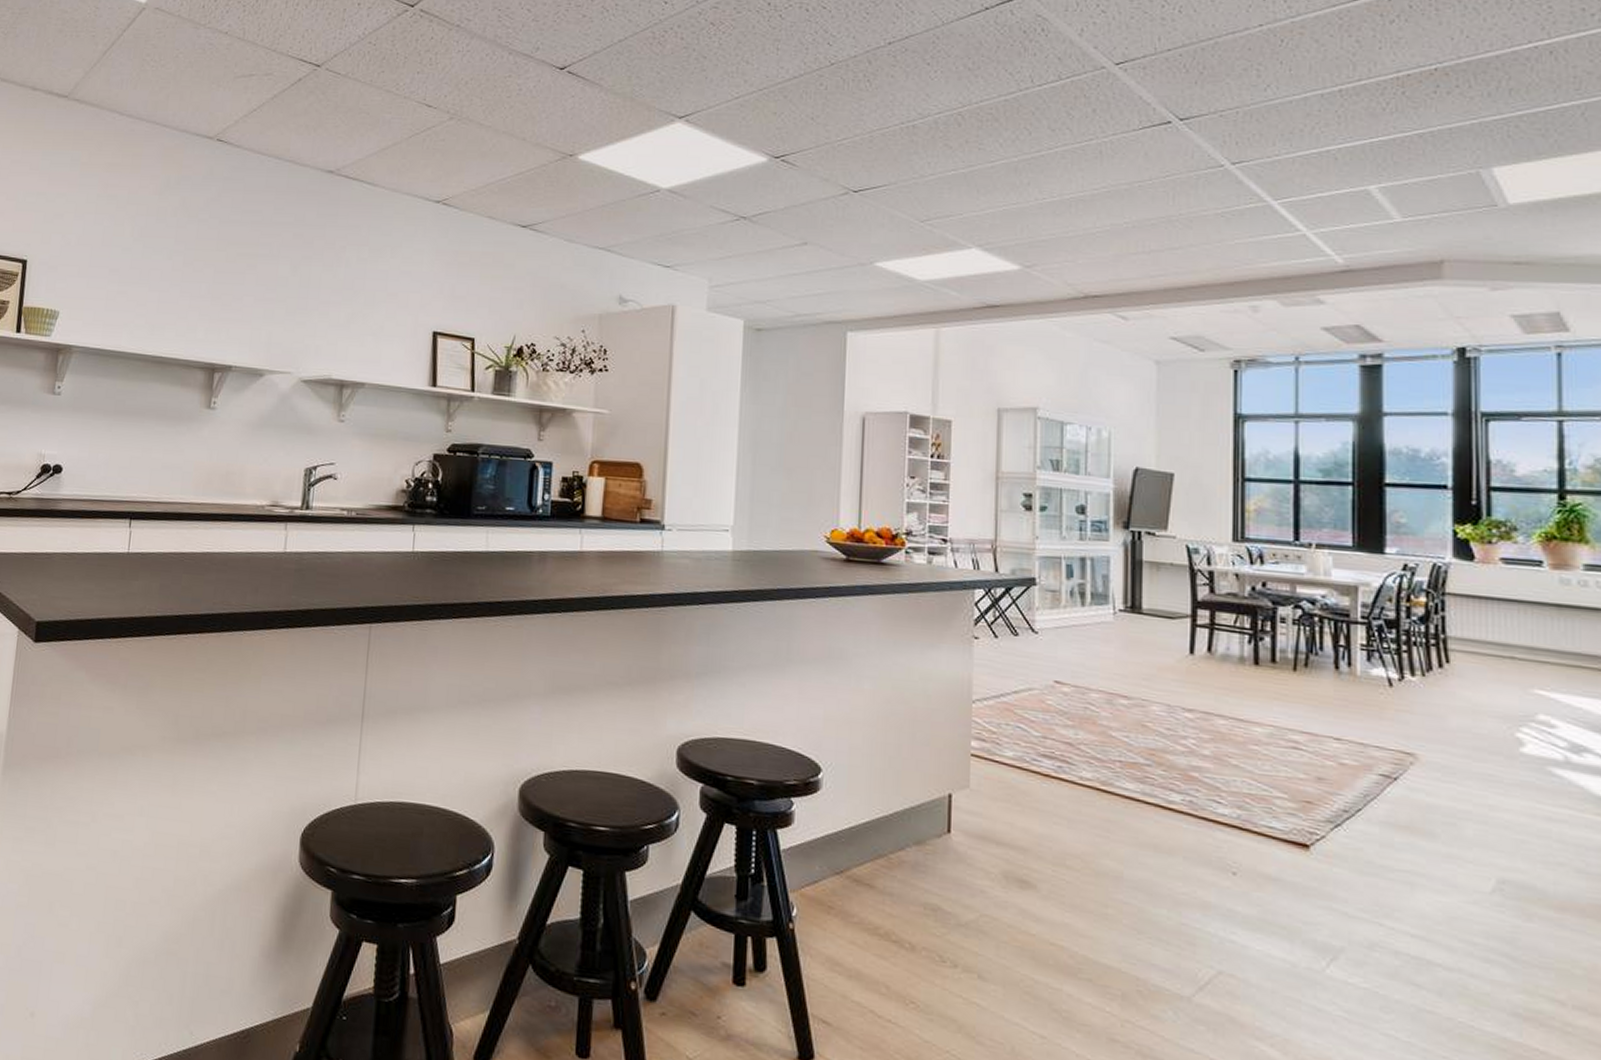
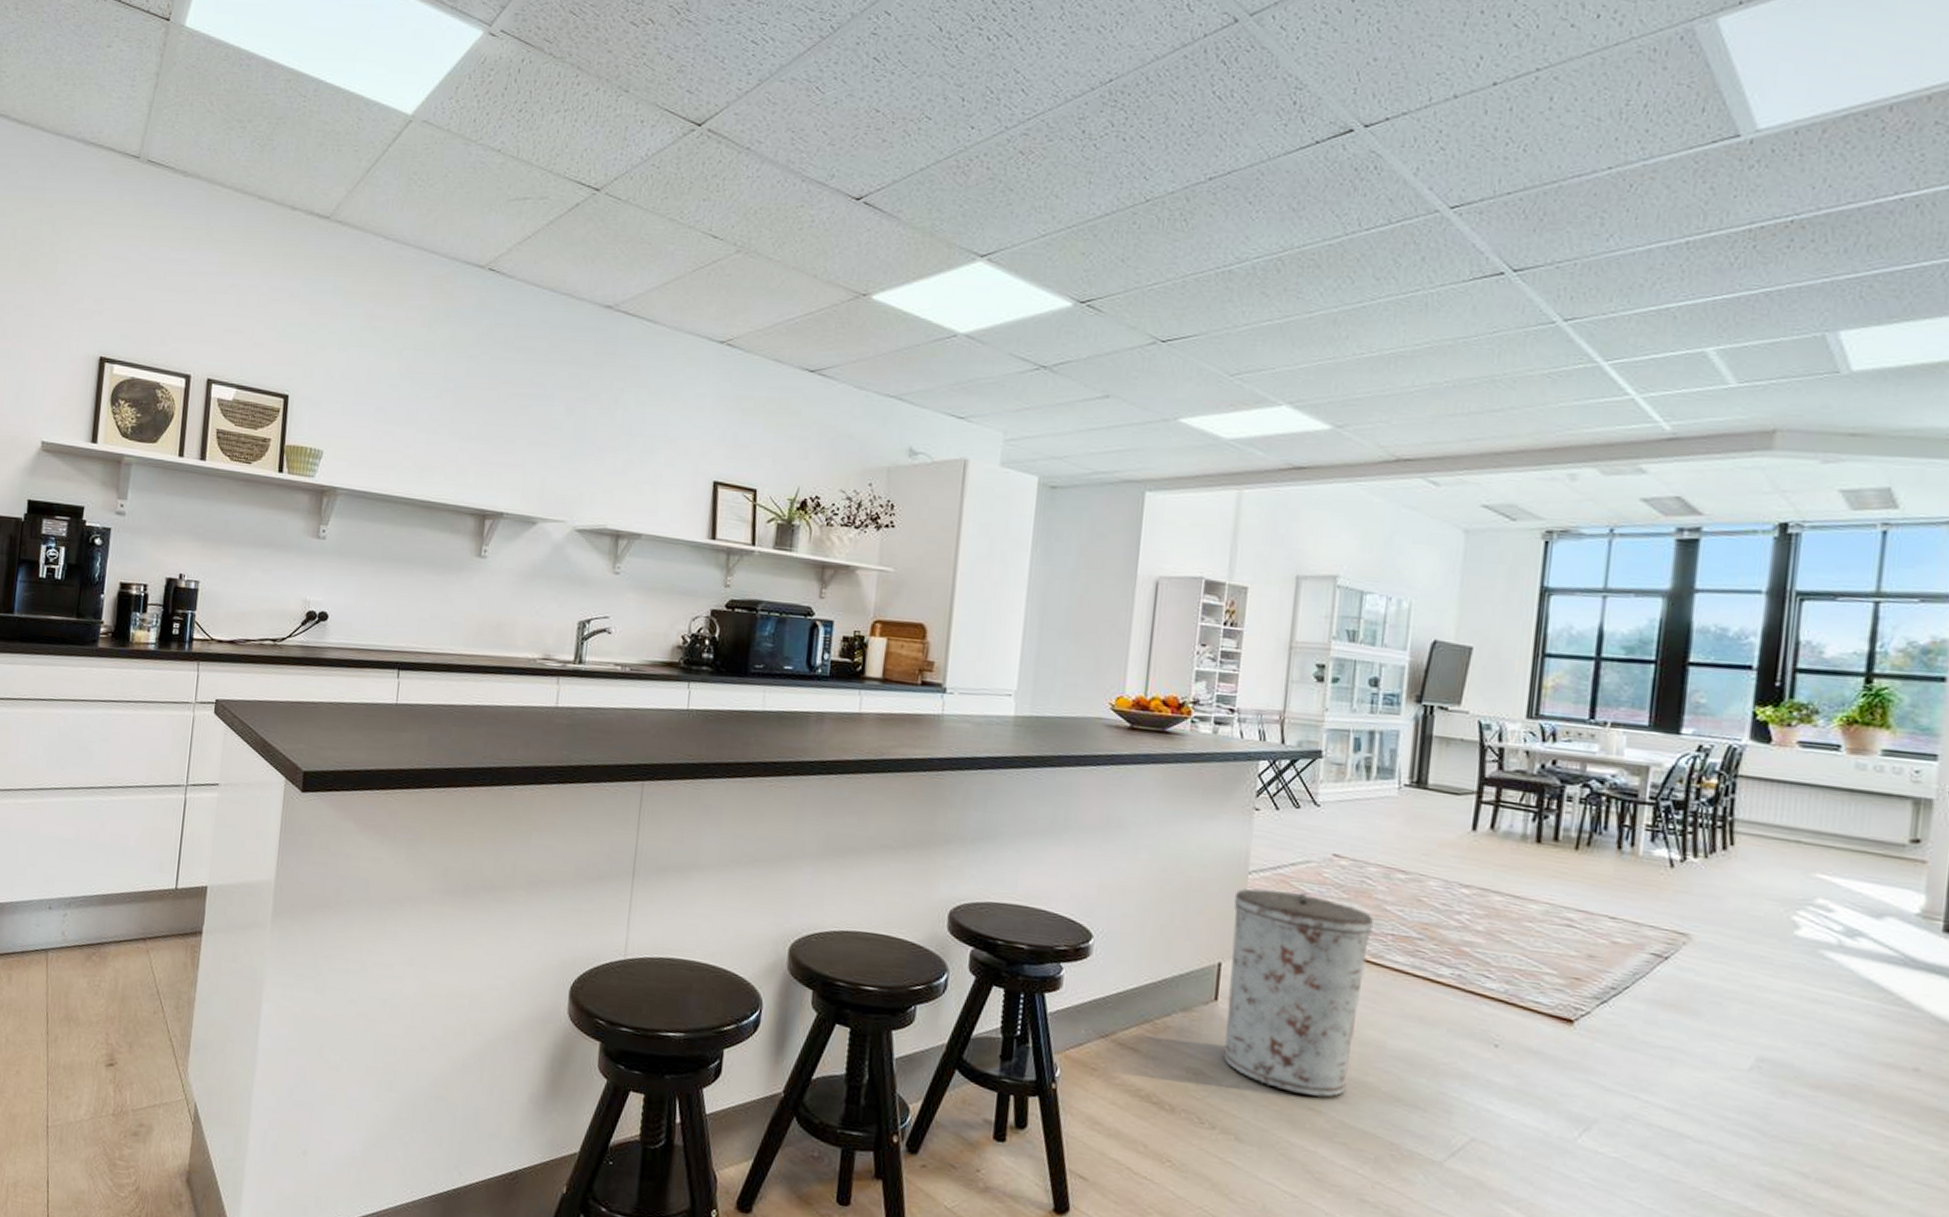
trash can: none [959,717,1099,932] -> present [1224,888,1373,1098]

